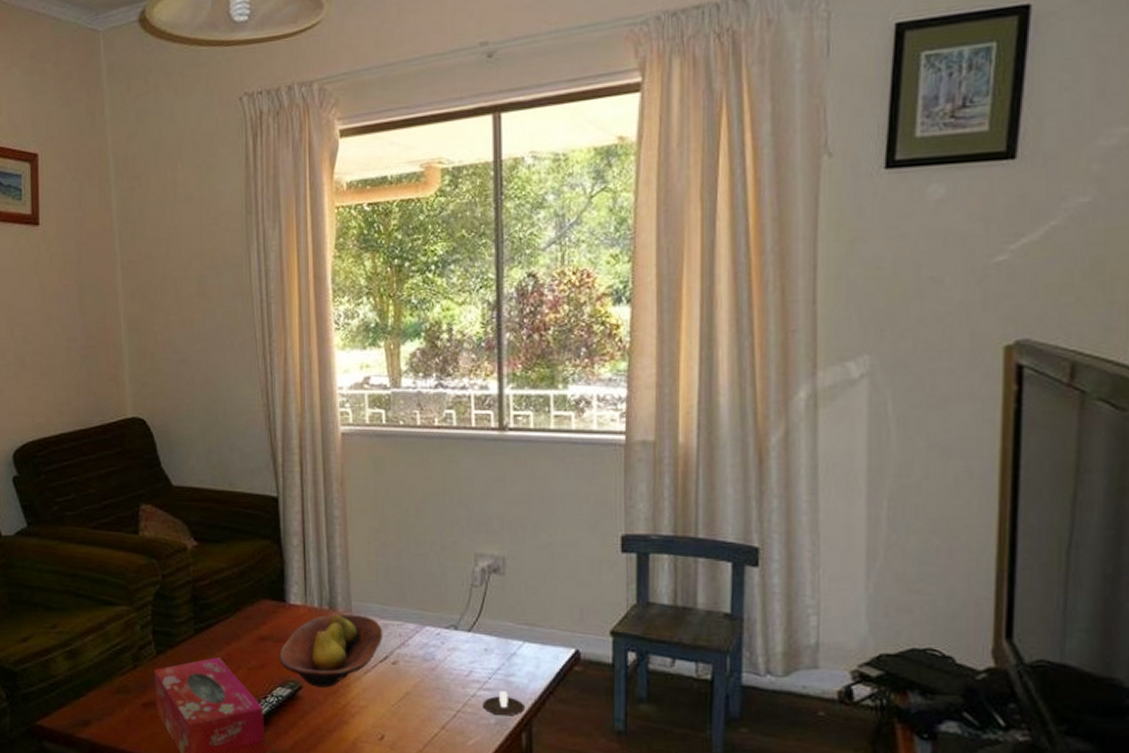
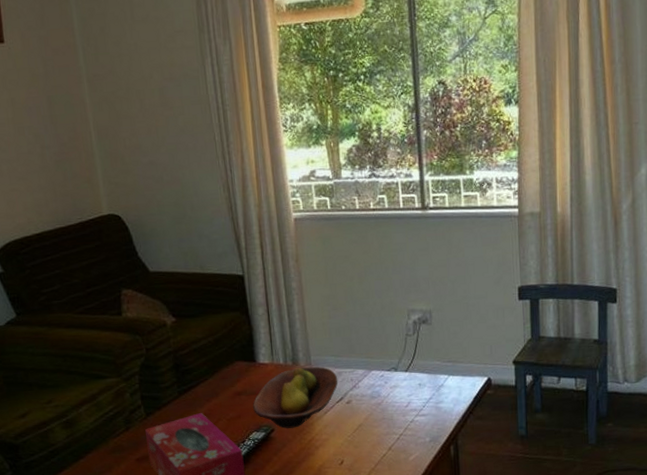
candle: present [483,691,524,716] -> none [420,415,451,434]

